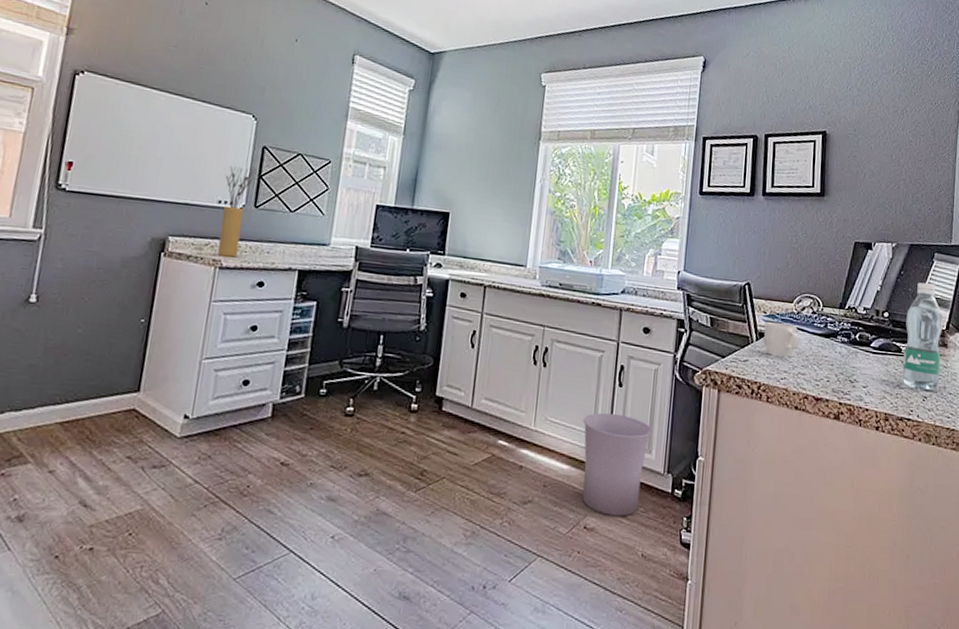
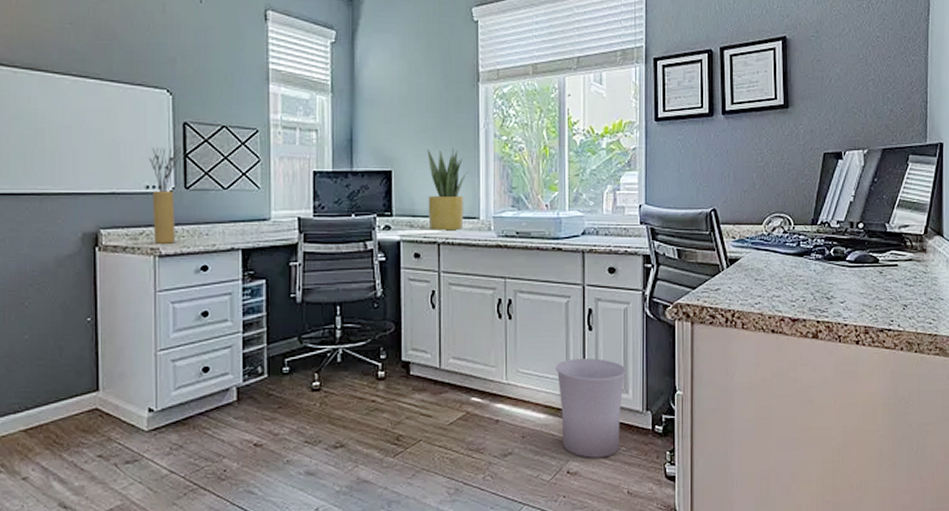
planter: none [478,196,520,276] -> present [427,146,467,231]
mug: present [763,322,800,357] -> none [734,247,772,281]
bottle: present [902,282,943,391] -> none [880,188,920,299]

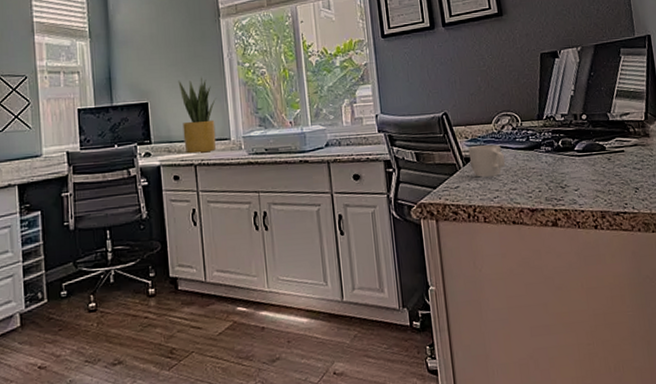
waste bin: present [556,358,627,458] -> none [313,261,381,358]
mug: none [734,247,772,281] -> present [468,144,506,177]

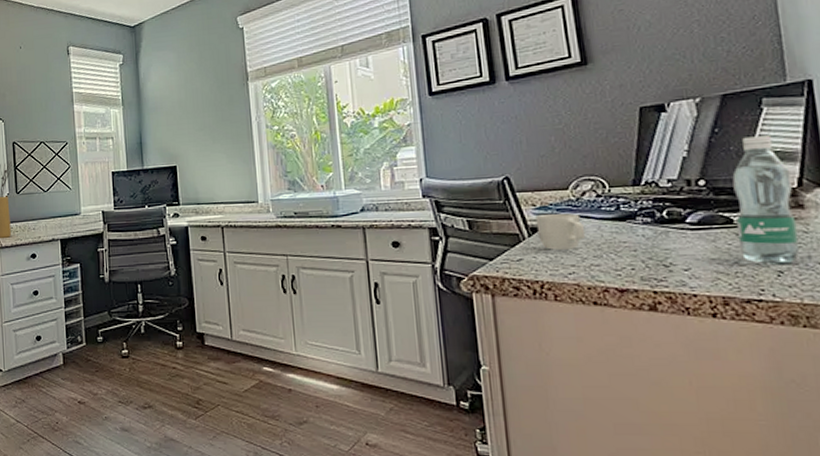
planter: present [178,76,217,154] -> none [206,140,244,216]
bottle: none [603,79,647,182] -> present [732,135,799,264]

